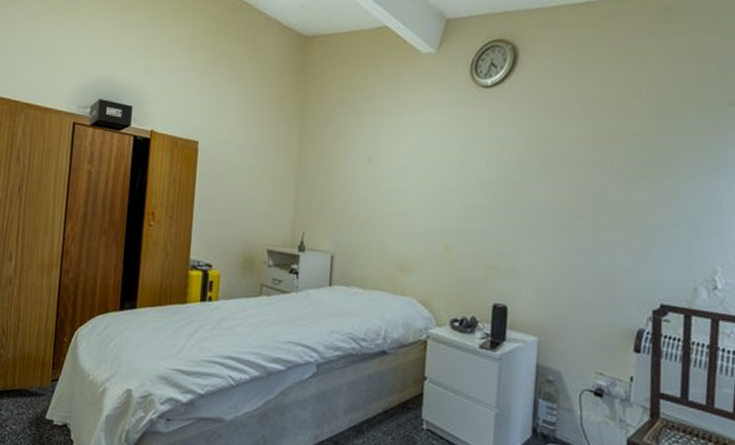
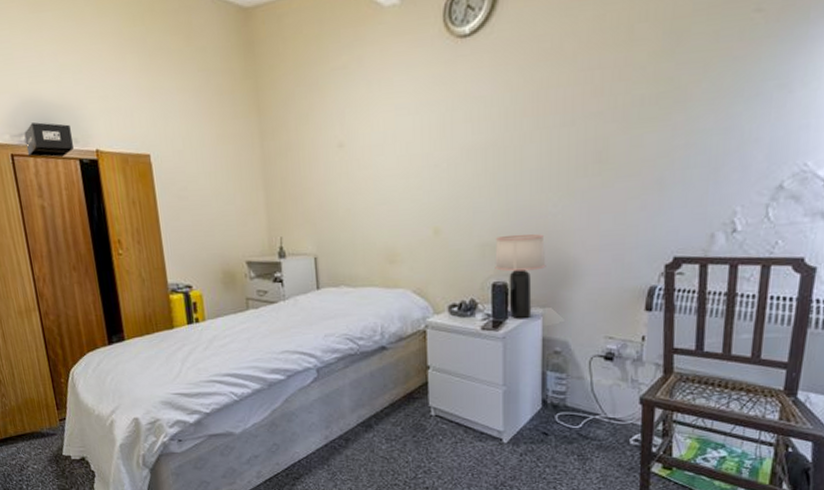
table lamp: none [497,261,544,344] -> present [495,233,546,319]

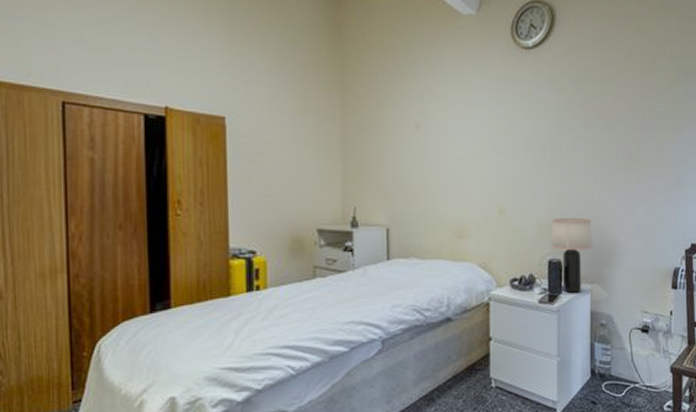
box: present [24,122,74,158] -> none [82,73,139,111]

